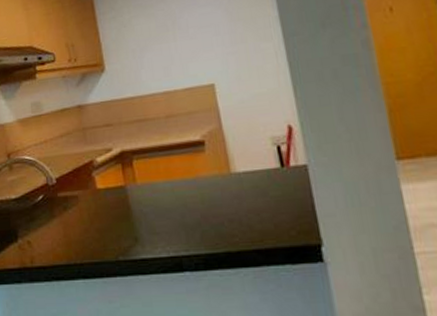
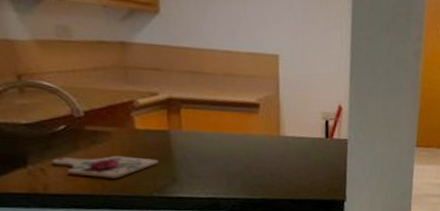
cutting board: none [35,218,120,245] -> present [52,155,158,178]

